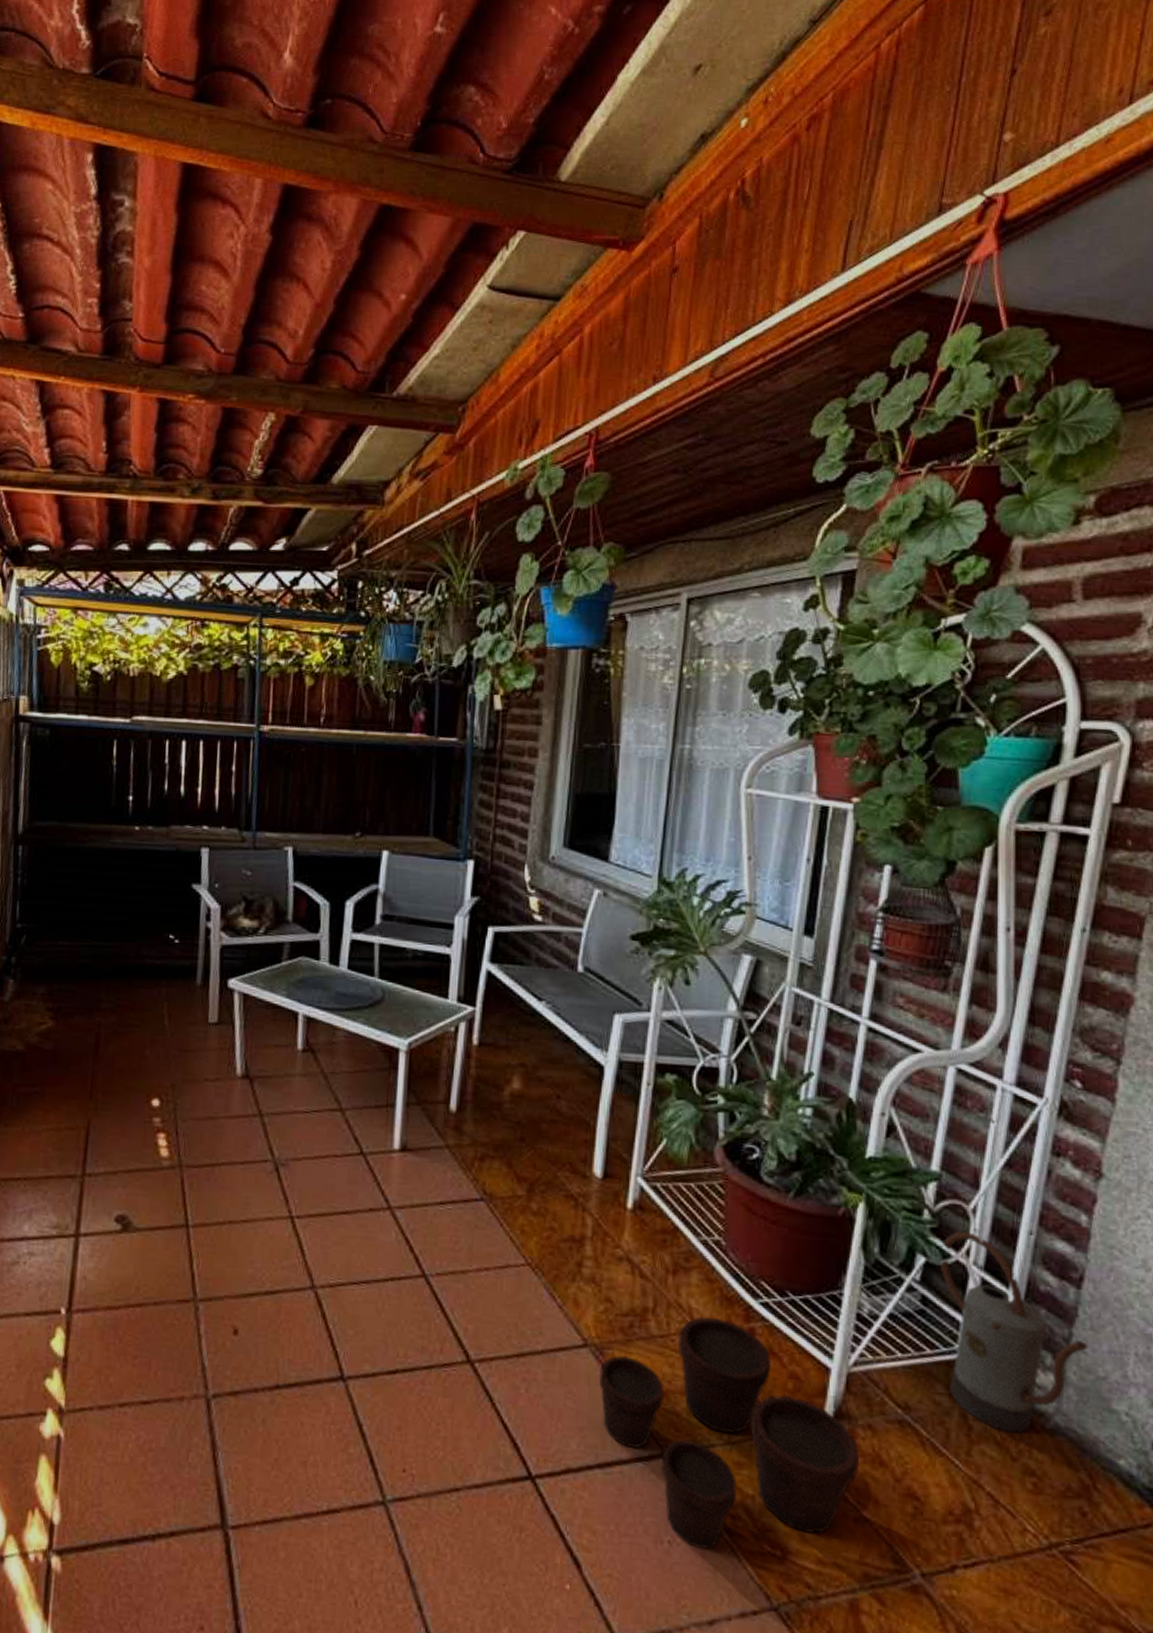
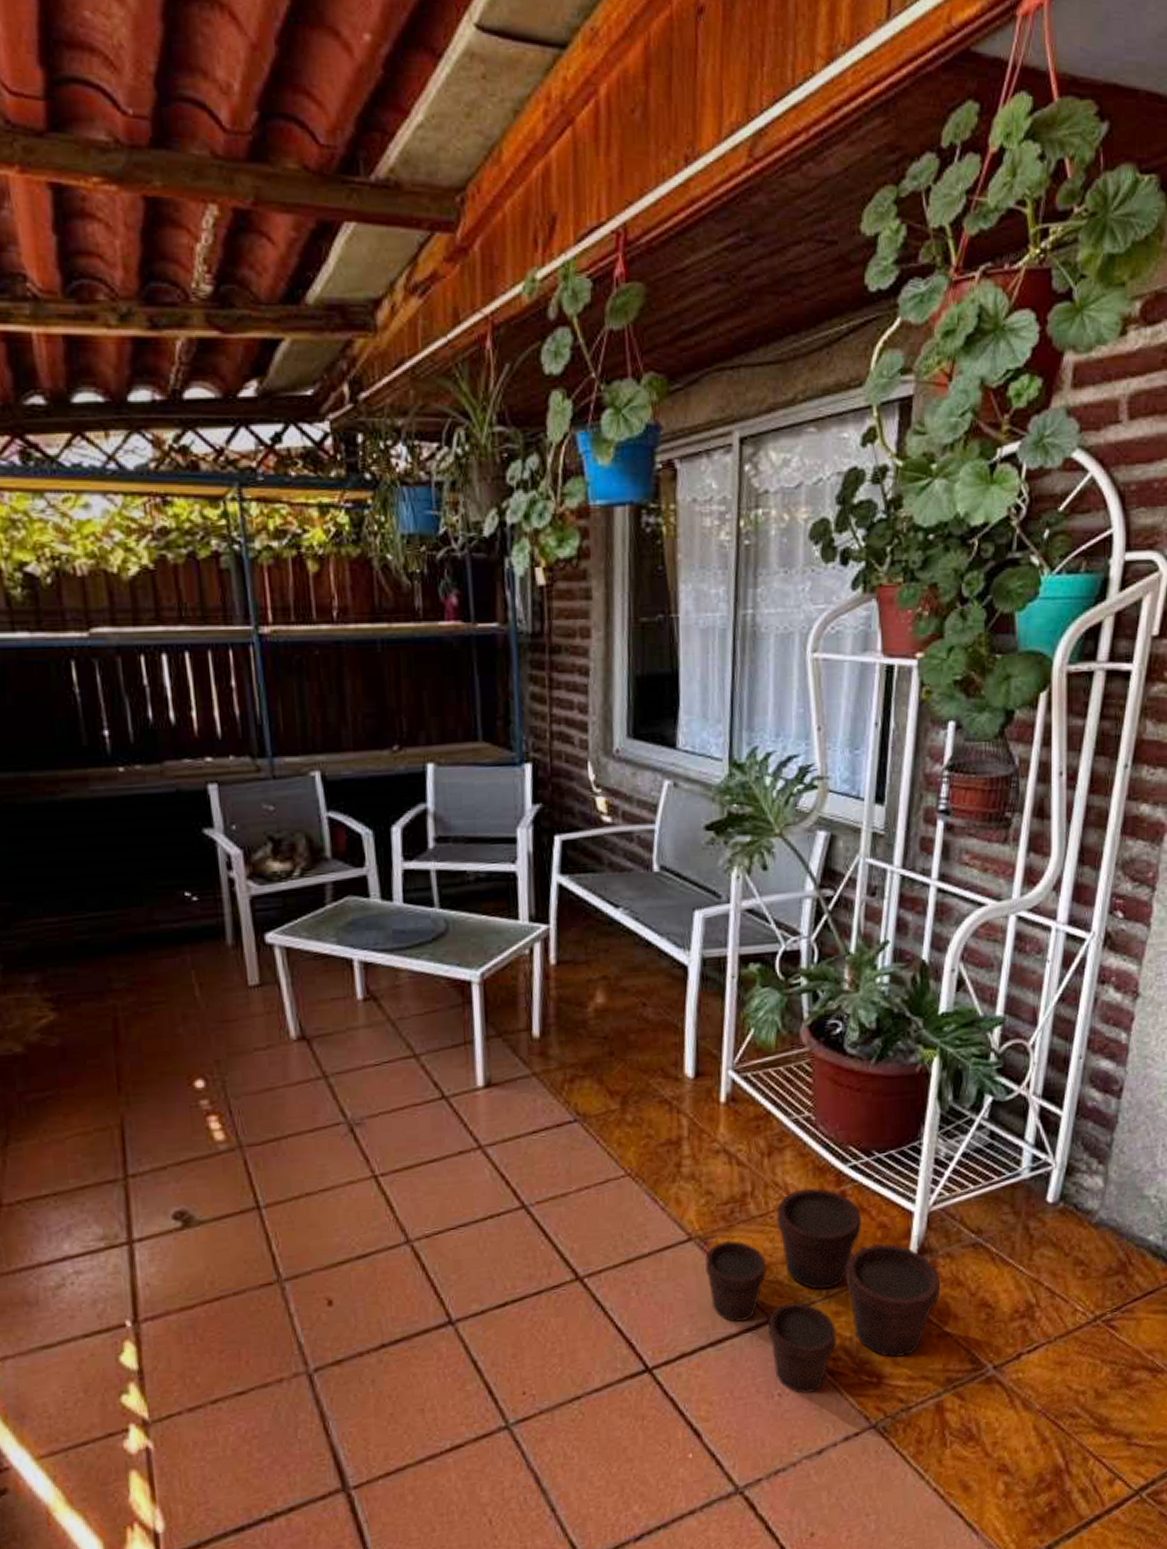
watering can: present [940,1231,1089,1434] -> none [1004,1066,1126,1234]

